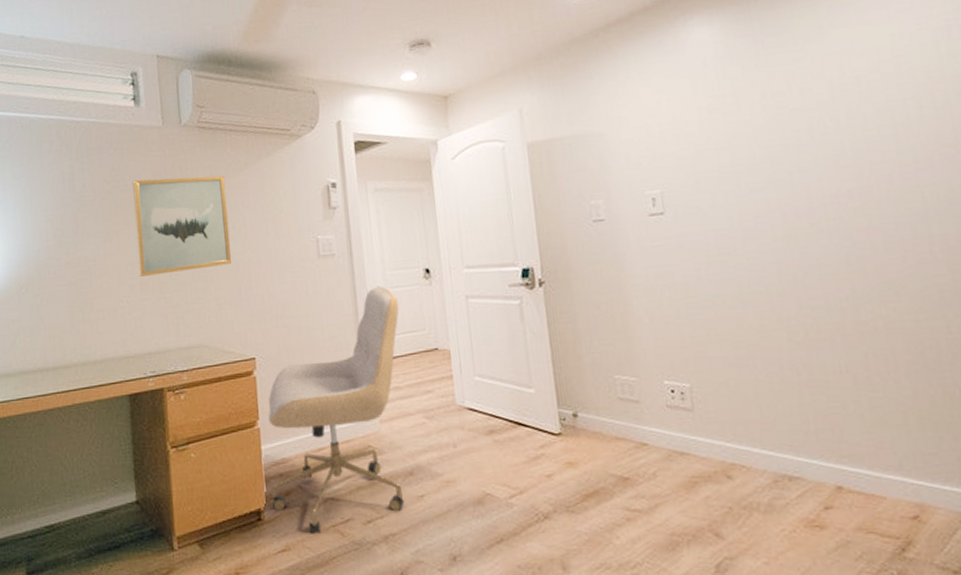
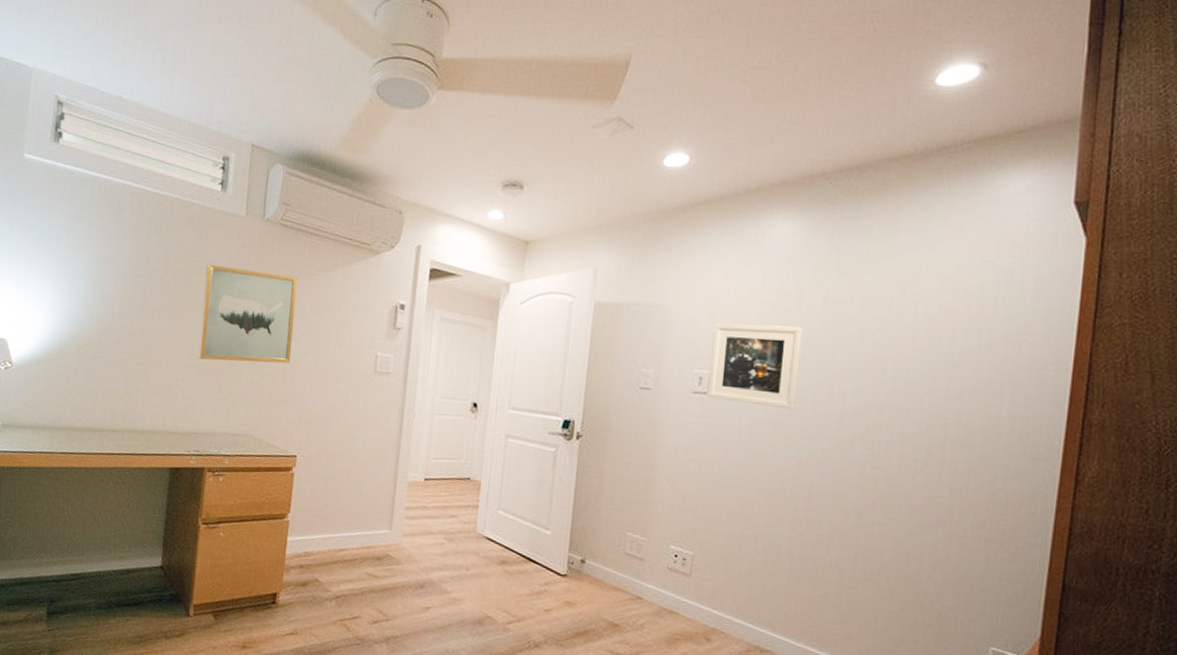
chair: present [268,286,405,534] -> none [289,410,442,625]
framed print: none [654,126,761,218] -> present [708,323,804,410]

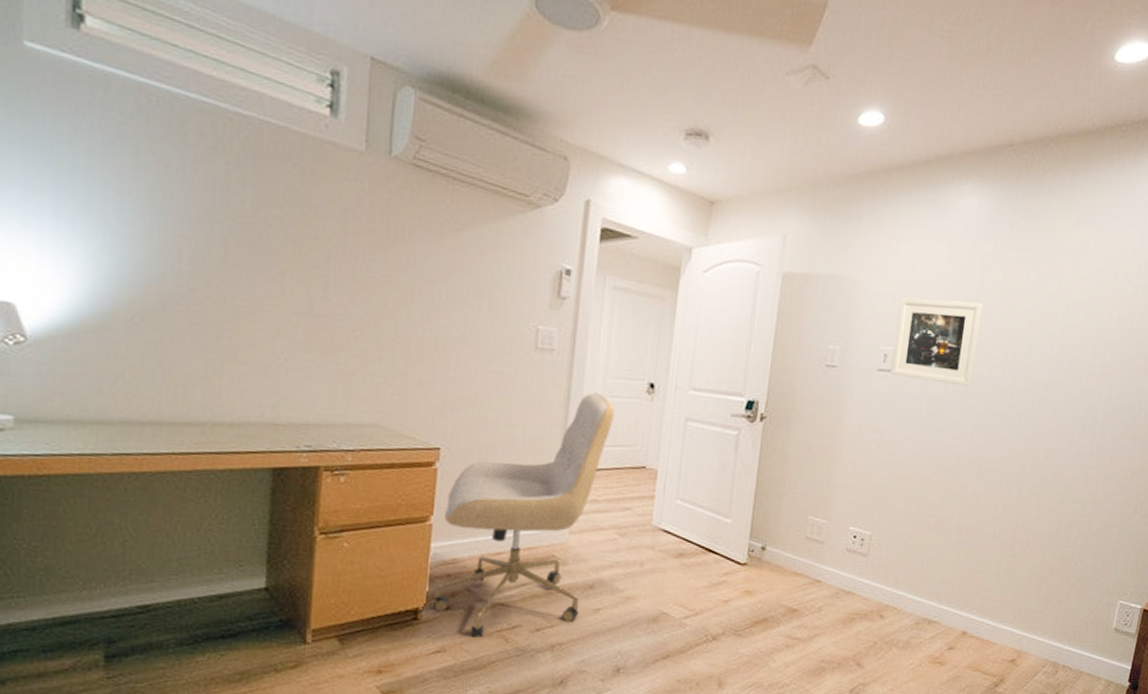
wall art: present [198,264,298,364] -> none [305,211,437,339]
chair: none [289,410,442,625] -> present [434,392,615,638]

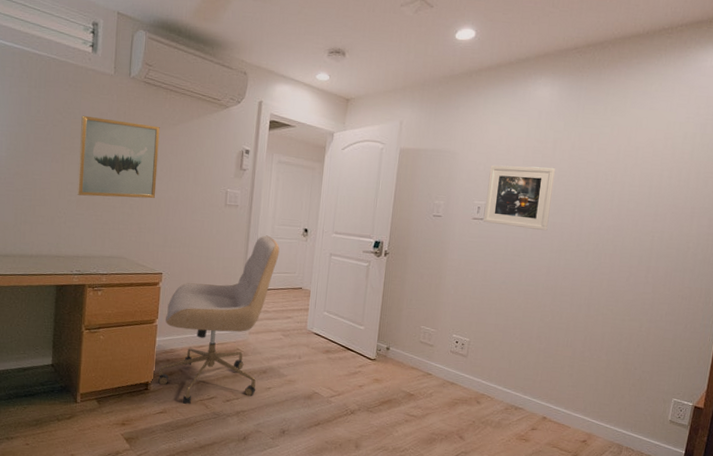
wall art: none [305,211,437,339] -> present [76,115,160,199]

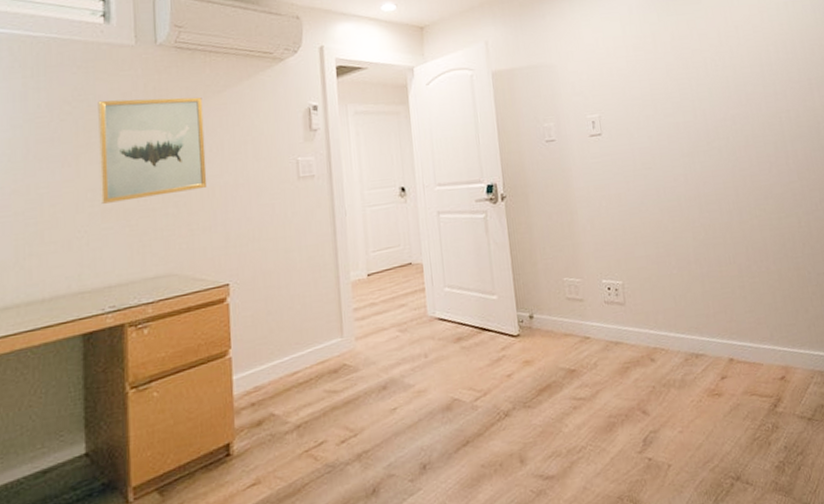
chair: present [158,235,280,404] -> none [241,205,378,463]
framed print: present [484,165,556,231] -> none [593,62,672,138]

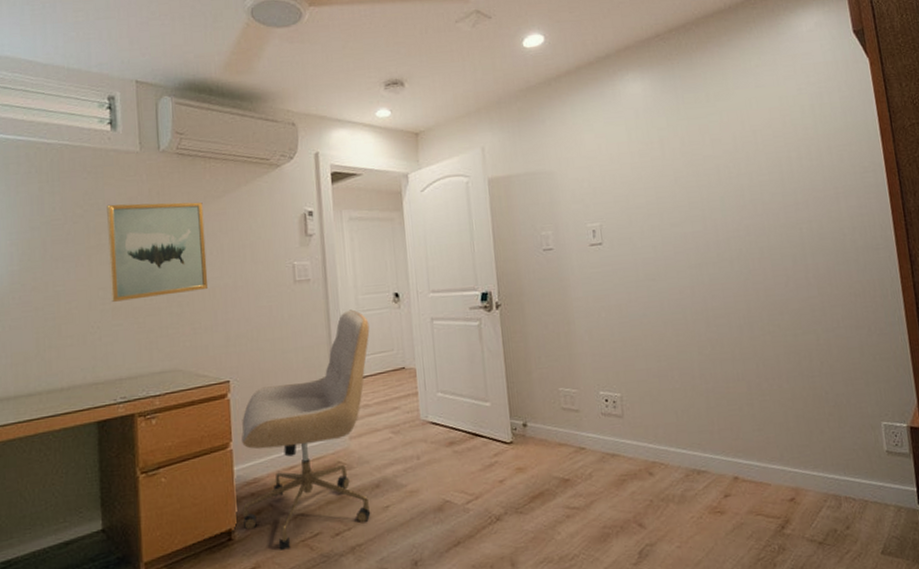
chair: none [241,205,378,463] -> present [242,309,371,550]

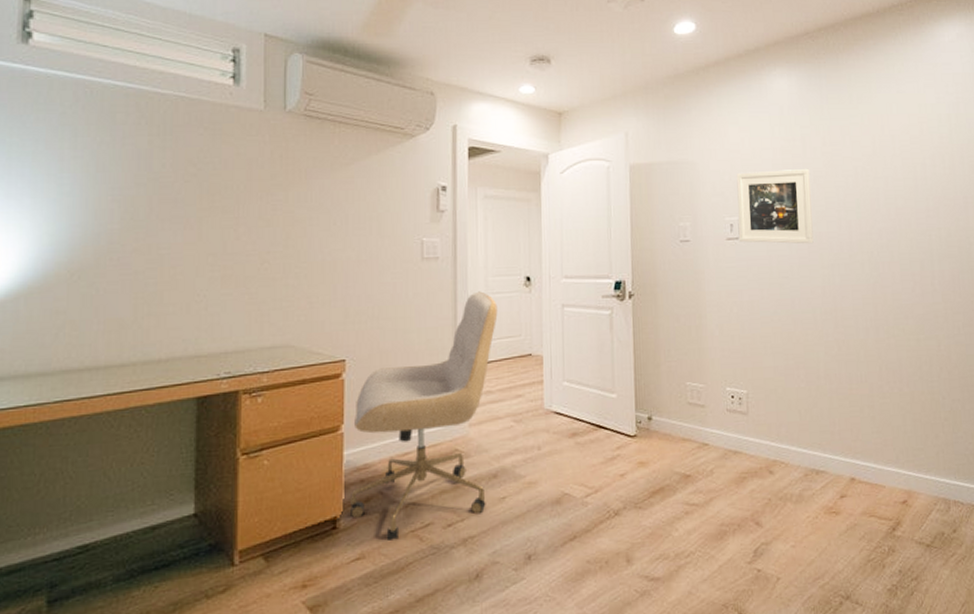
wall art: present [107,202,209,302] -> none [221,164,329,269]
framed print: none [595,169,679,248] -> present [736,168,814,244]

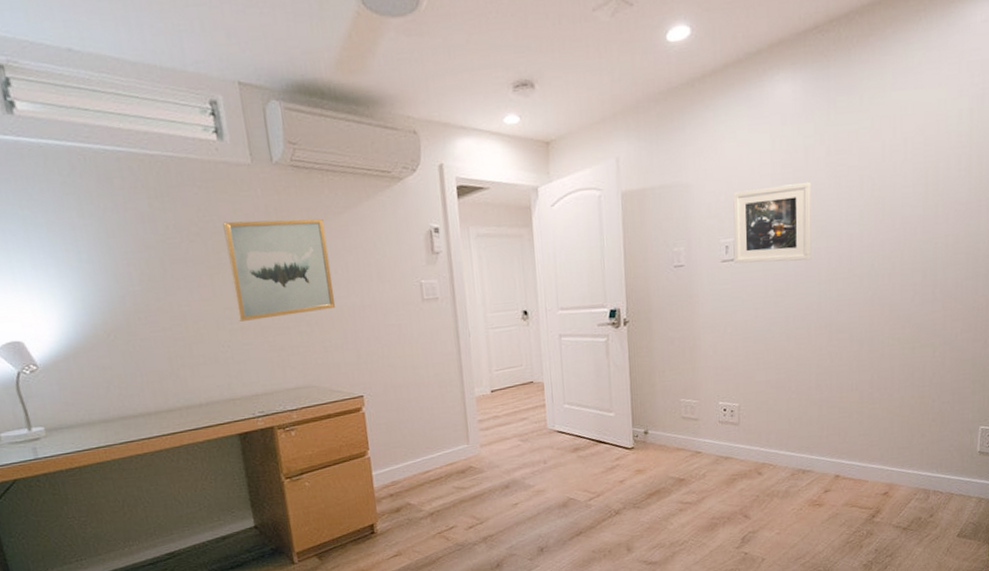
wall art: none [221,164,329,269] -> present [223,218,336,322]
chair: present [350,291,498,540] -> none [377,327,501,541]

